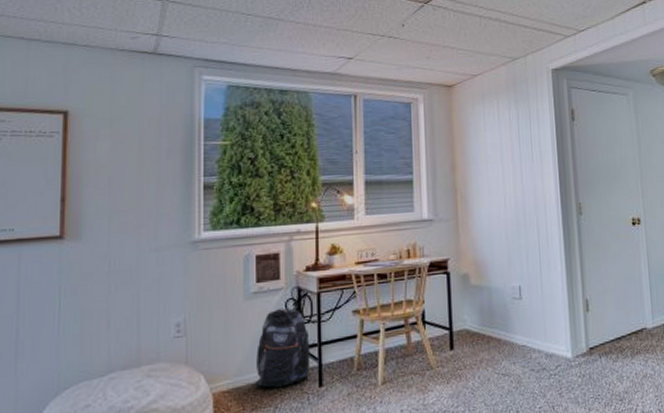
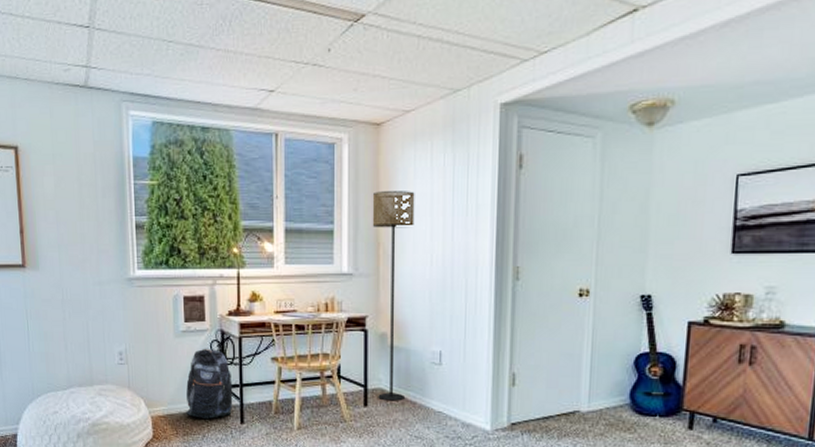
floor lamp: none [448,142,489,342] -> present [372,191,415,401]

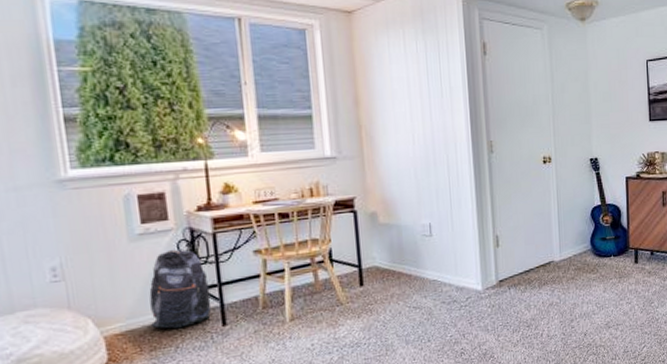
floor lamp: present [372,191,415,401] -> none [349,75,400,278]

